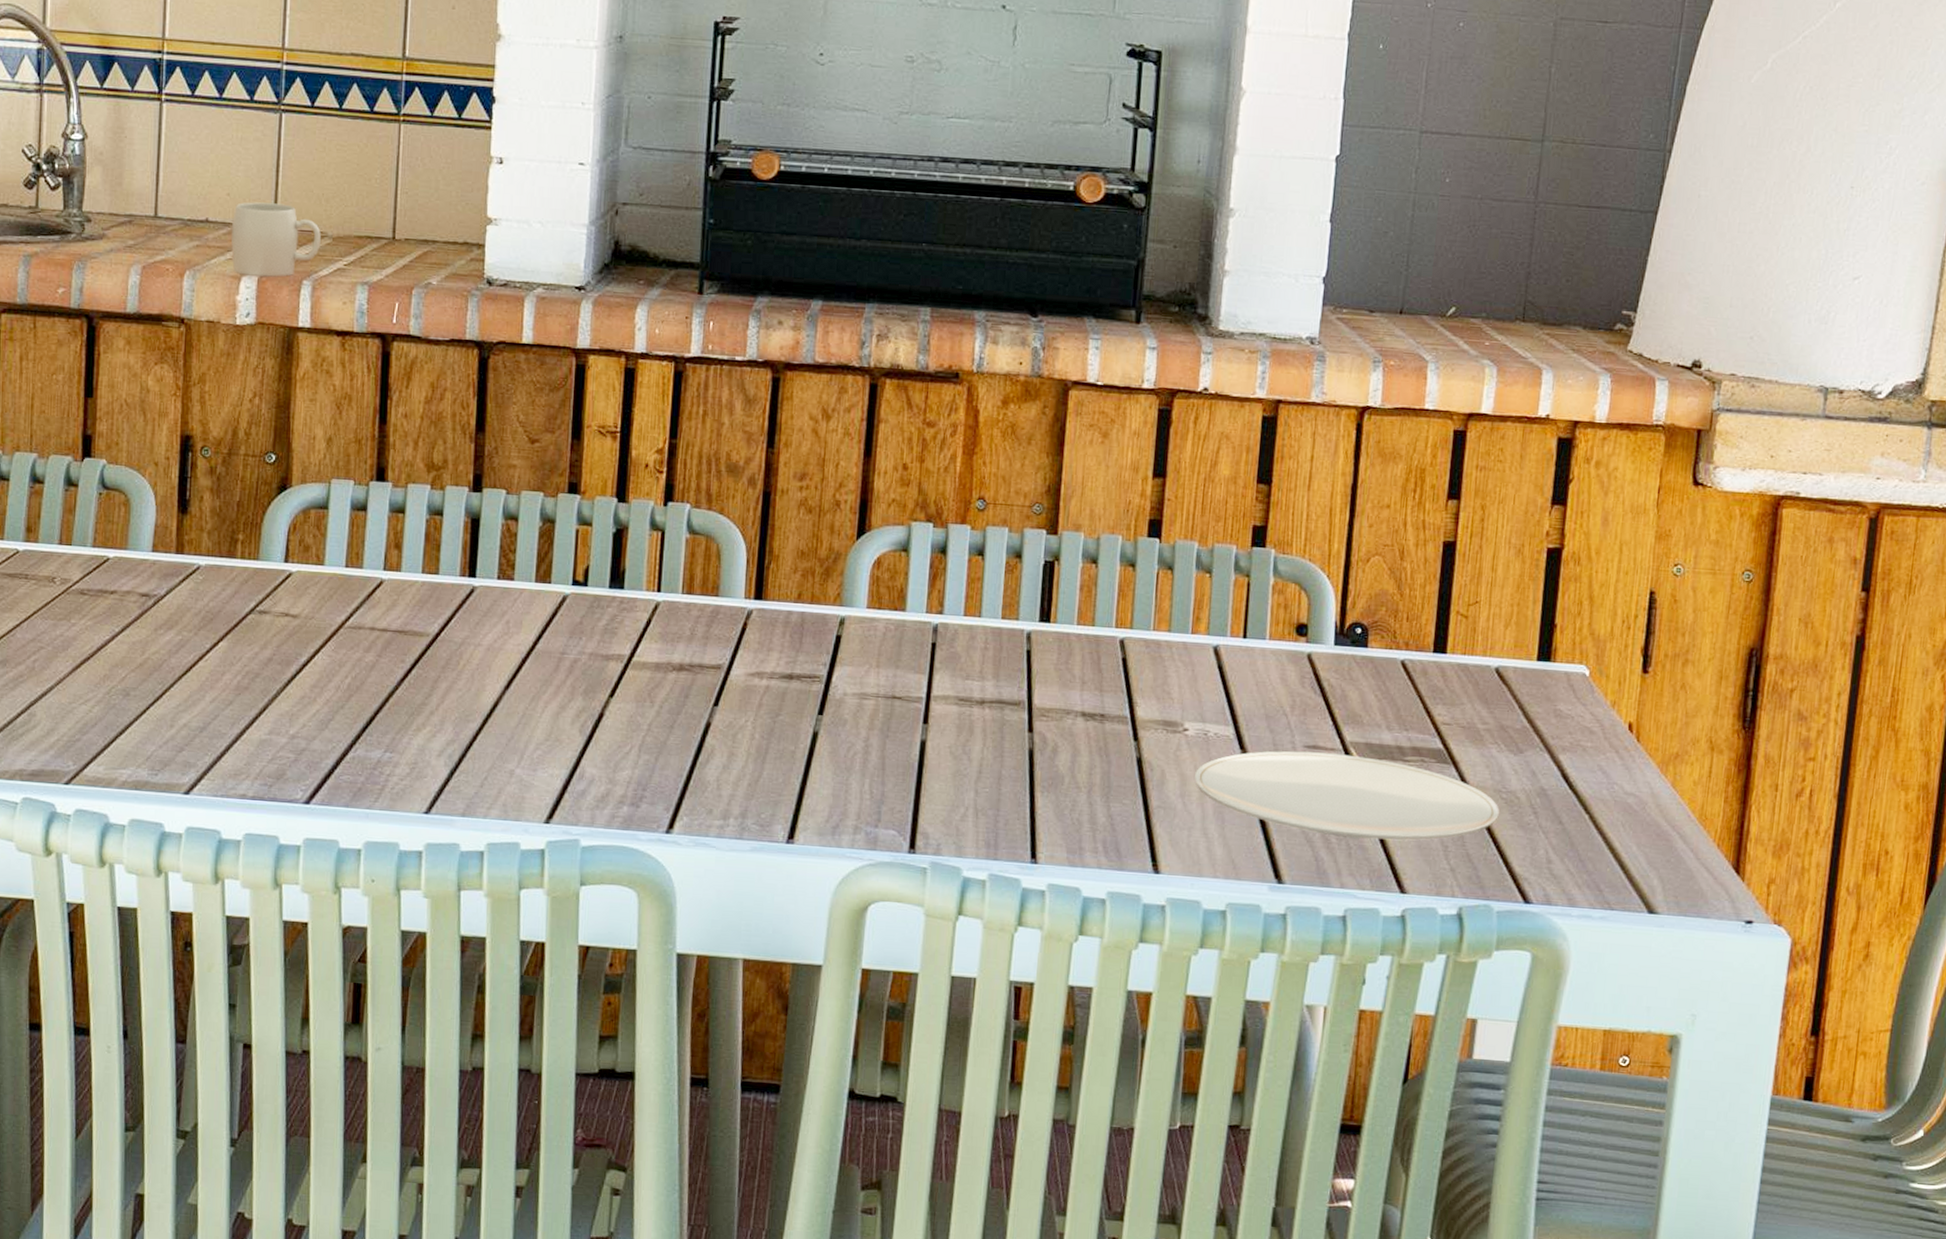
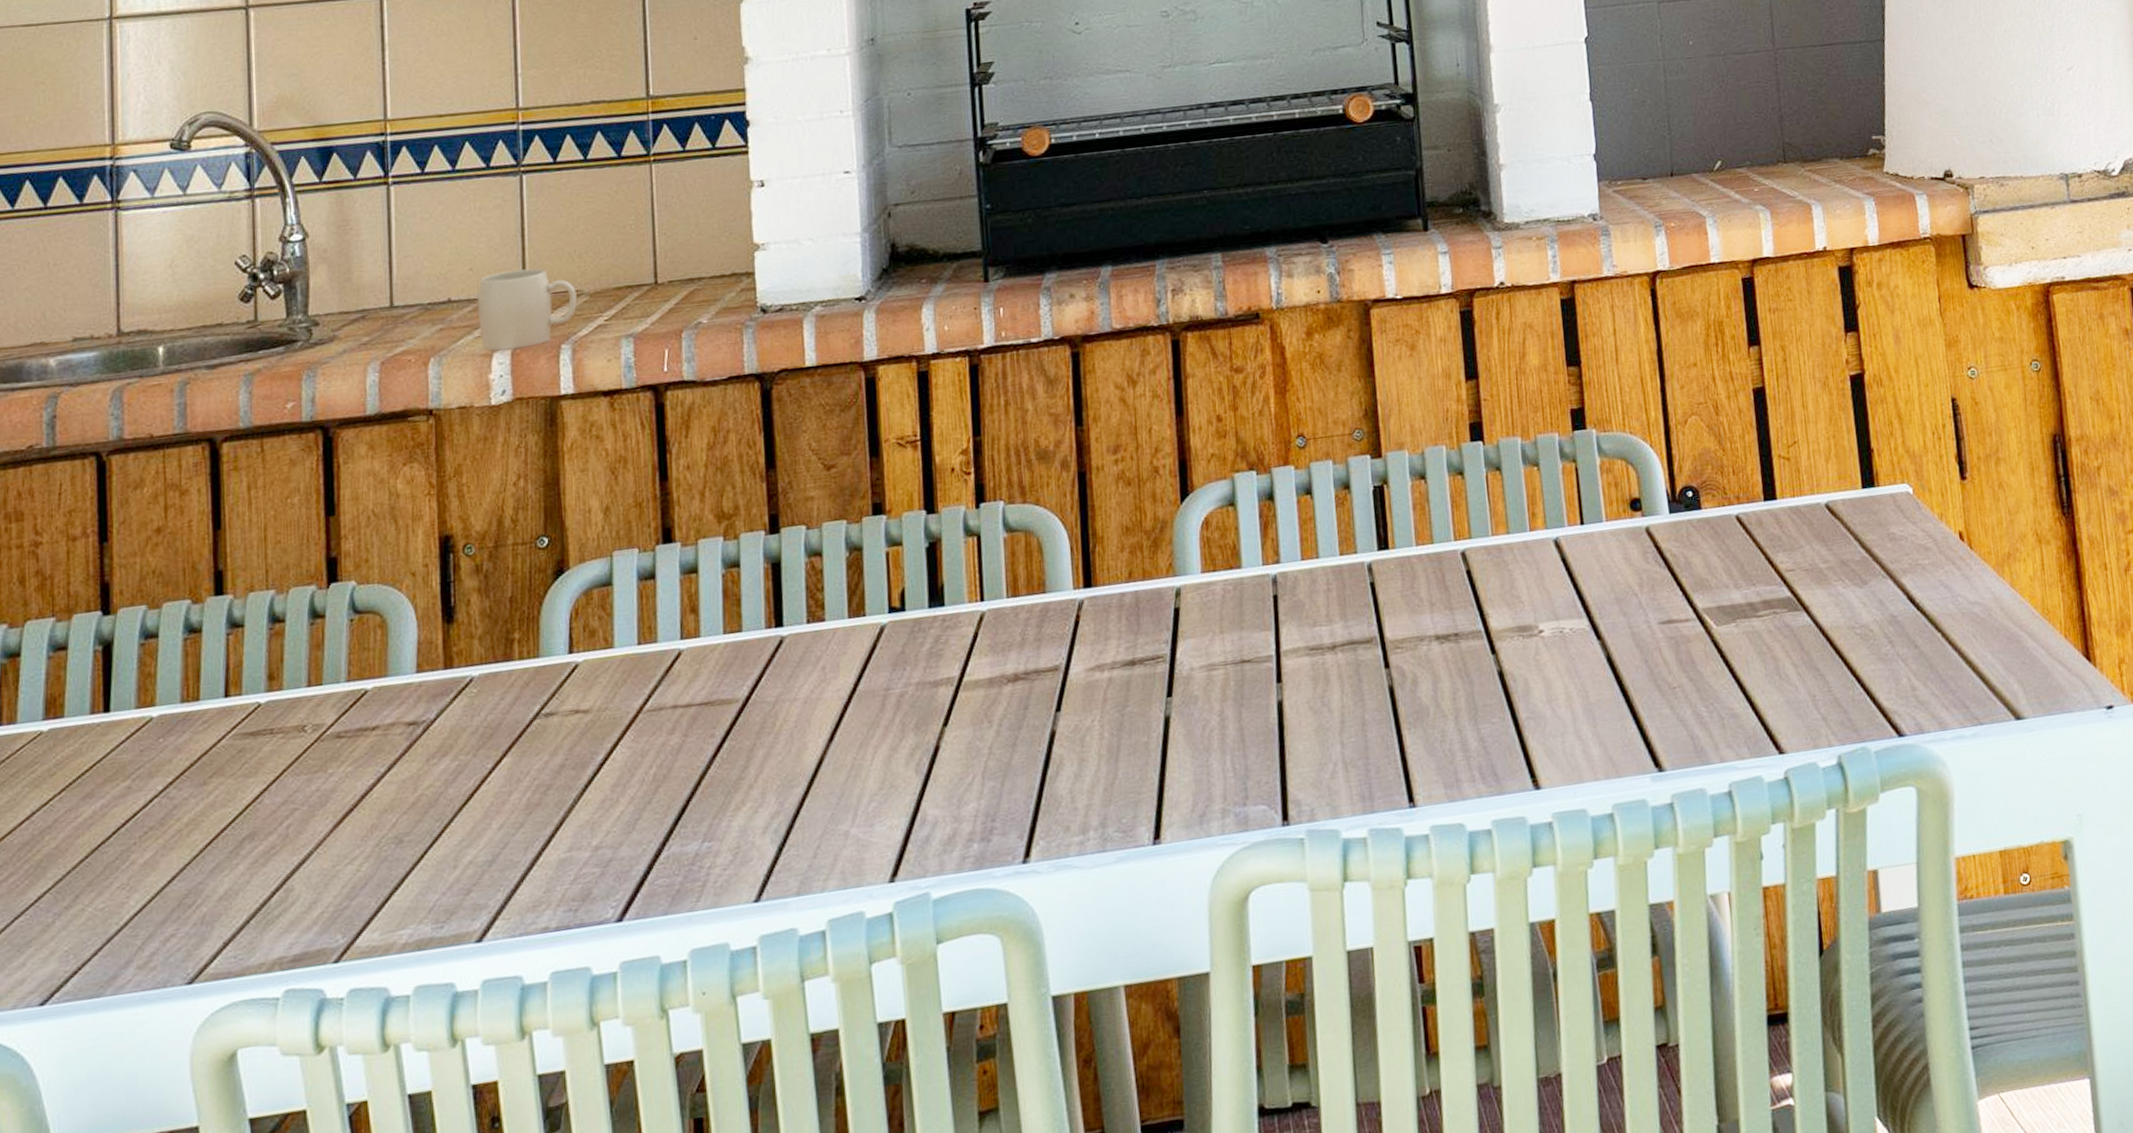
plate: present [1194,750,1499,841] -> none [1557,620,1857,711]

